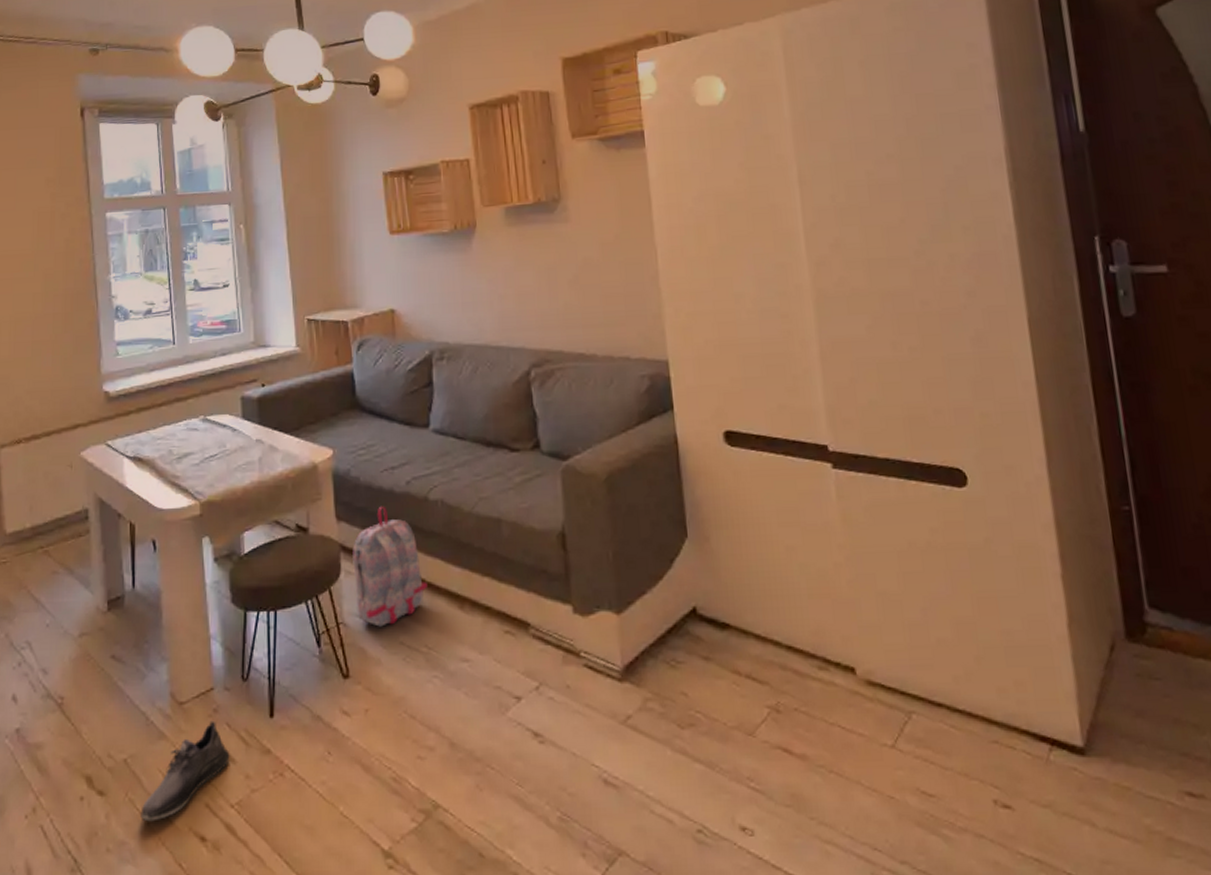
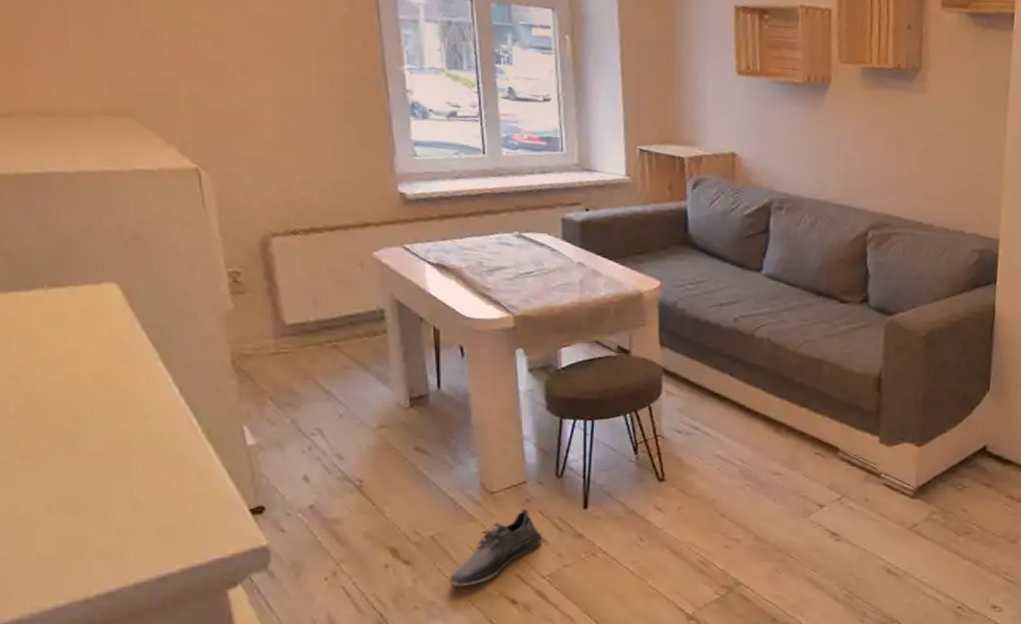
backpack: present [353,506,427,627] -> none [674,337,747,441]

